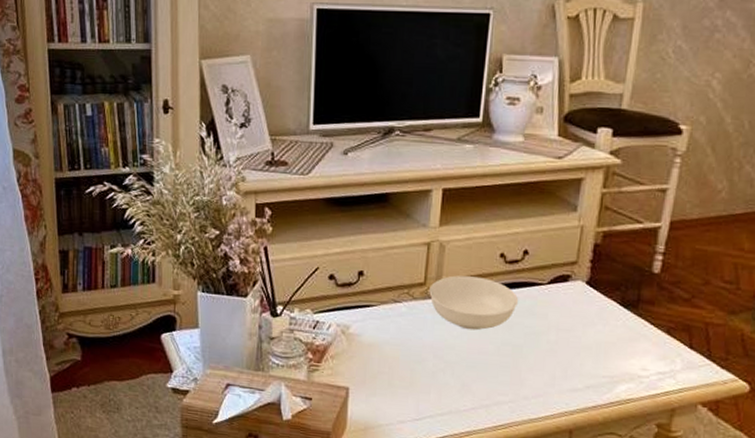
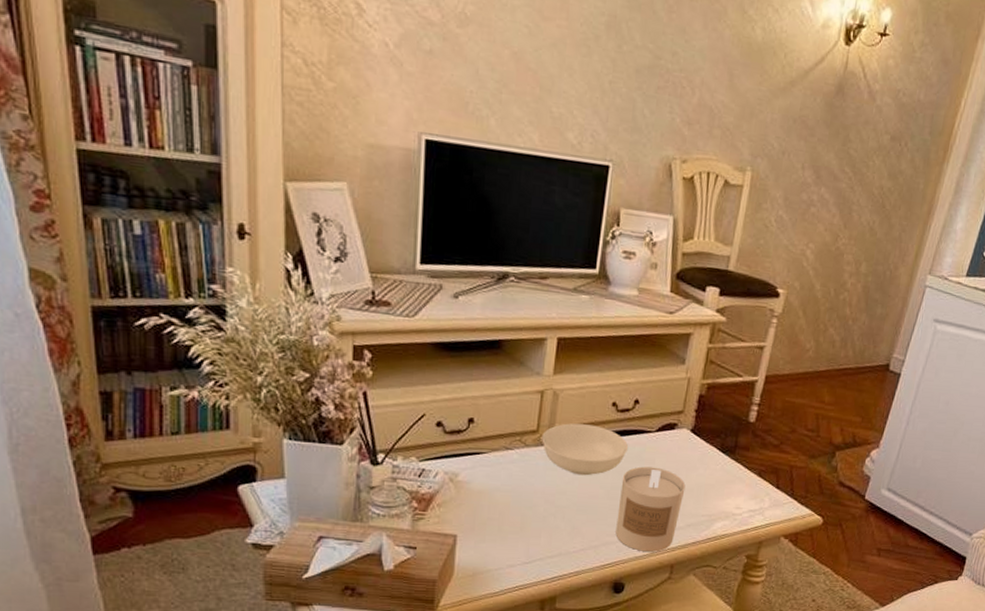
candle: none [508,321,583,415] -> present [615,466,686,552]

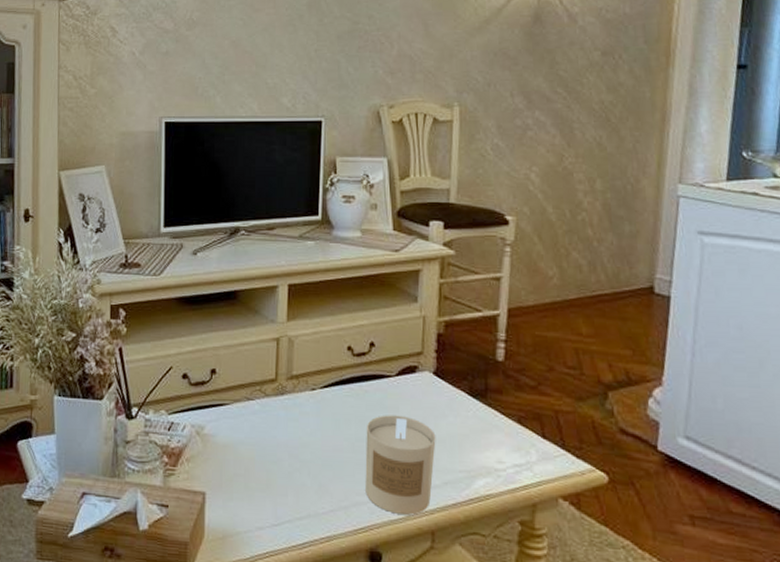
bowl: present [542,423,629,476] -> none [281,370,369,427]

